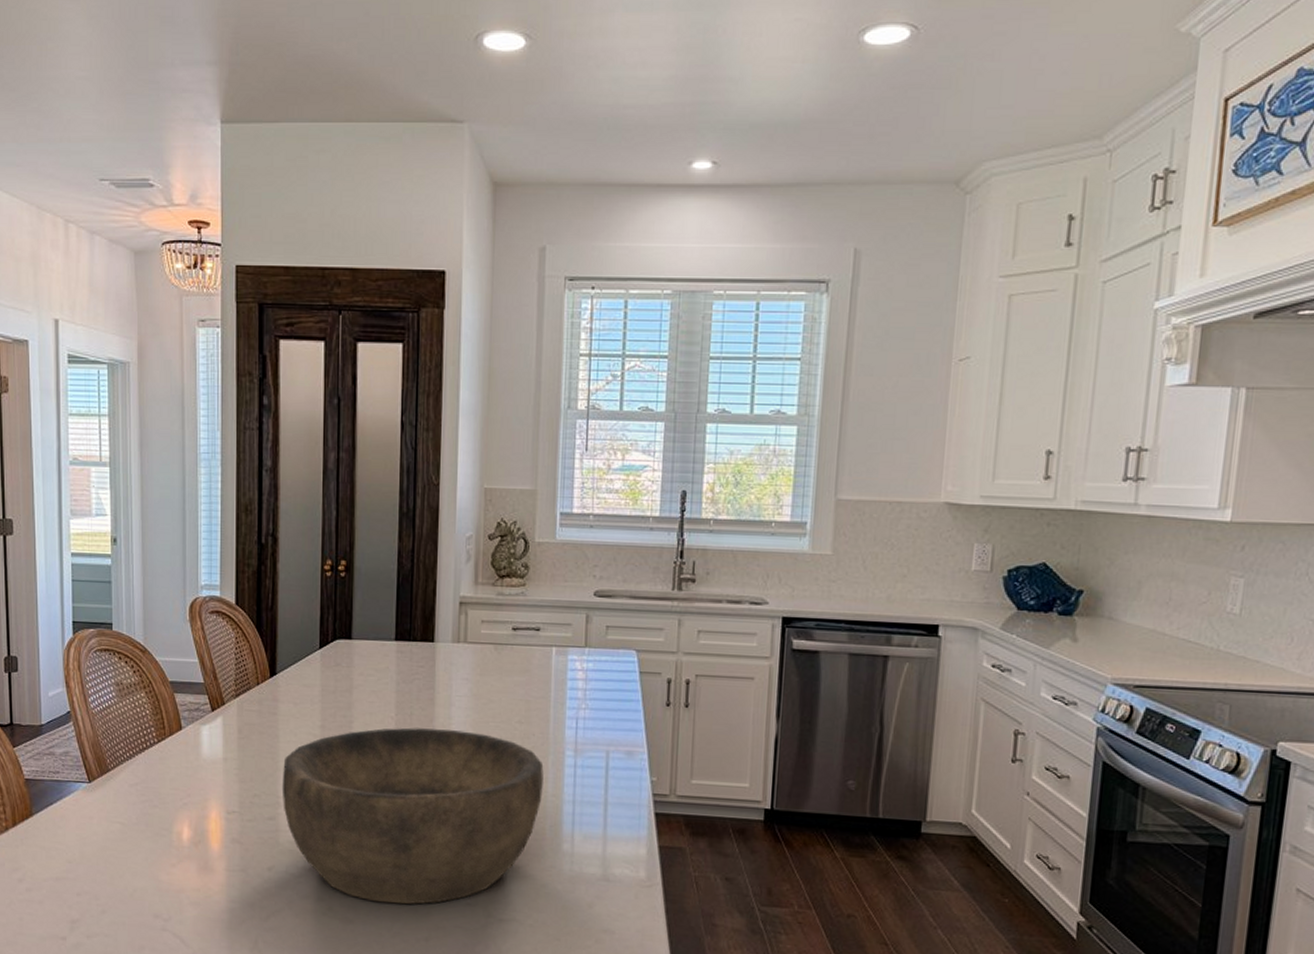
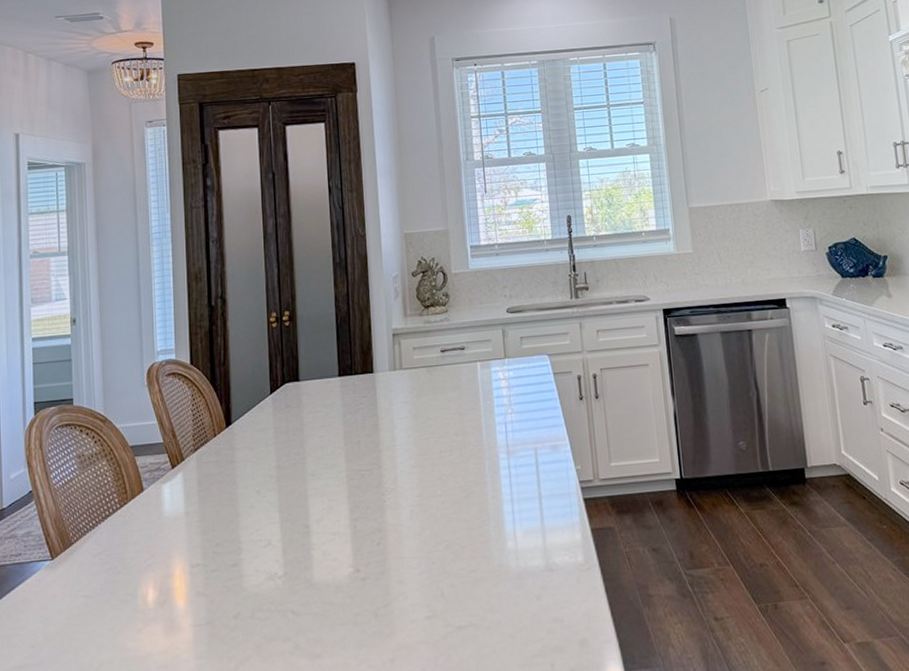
bowl: present [282,727,544,905] -> none [243,450,484,632]

